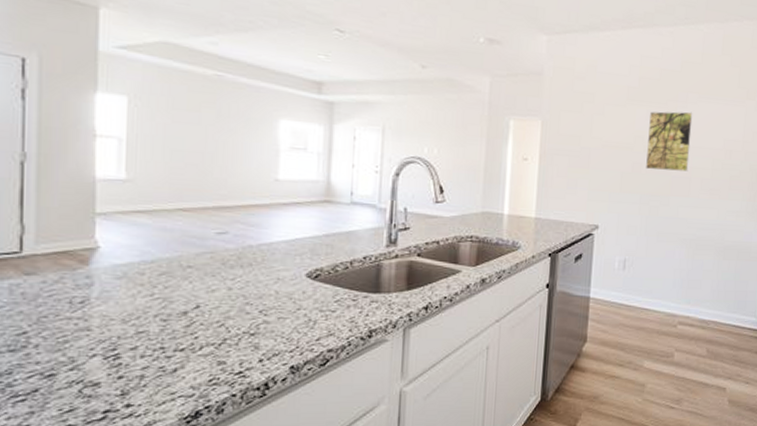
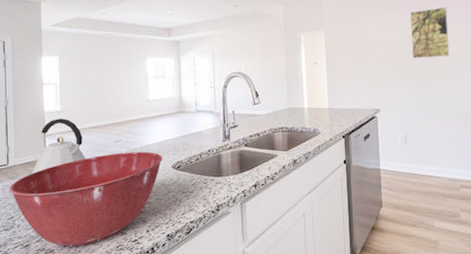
mixing bowl: none [21,249,292,378] -> present [9,151,162,247]
kettle: none [67,190,166,270] -> present [32,118,86,174]

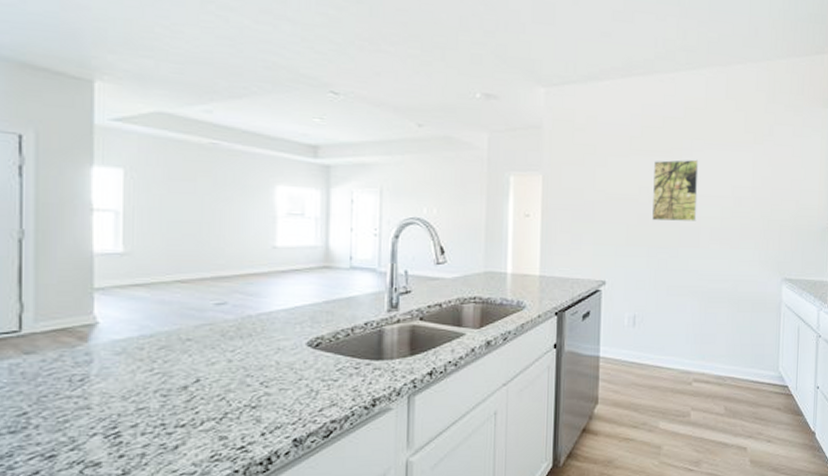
mixing bowl: present [9,151,162,247] -> none [21,321,293,457]
kettle: present [32,118,86,174] -> none [66,265,165,347]

